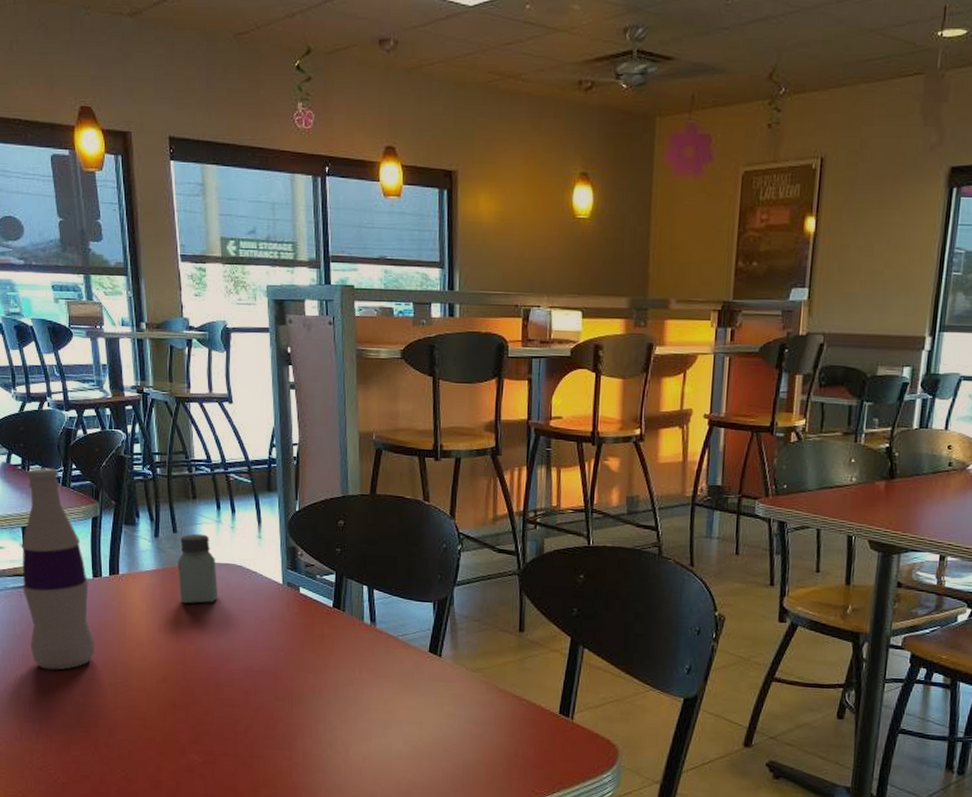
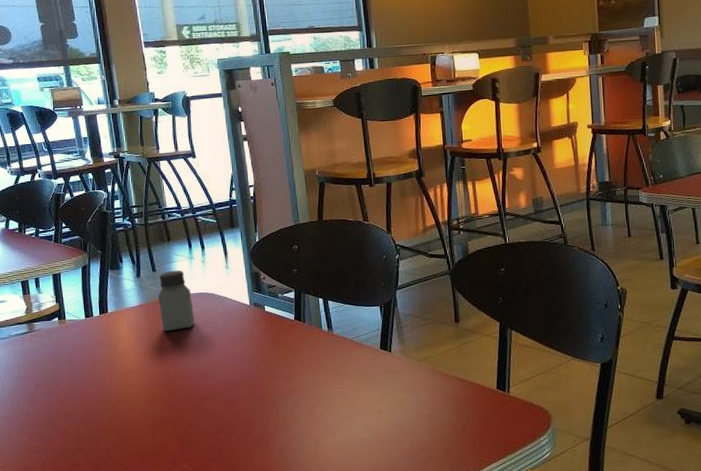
bottle: present [21,467,94,670] -> none [21,228,90,403]

